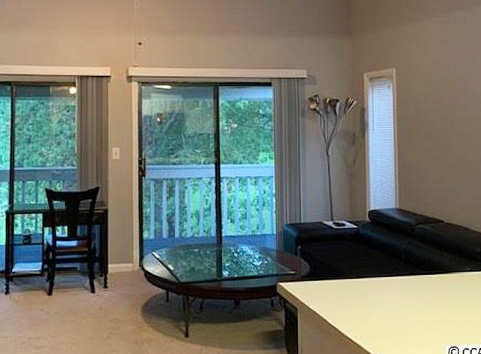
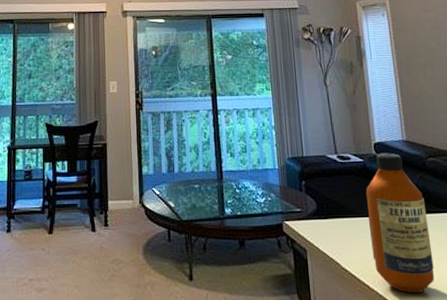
bottle: none [356,220,412,346] -> present [365,152,434,294]

